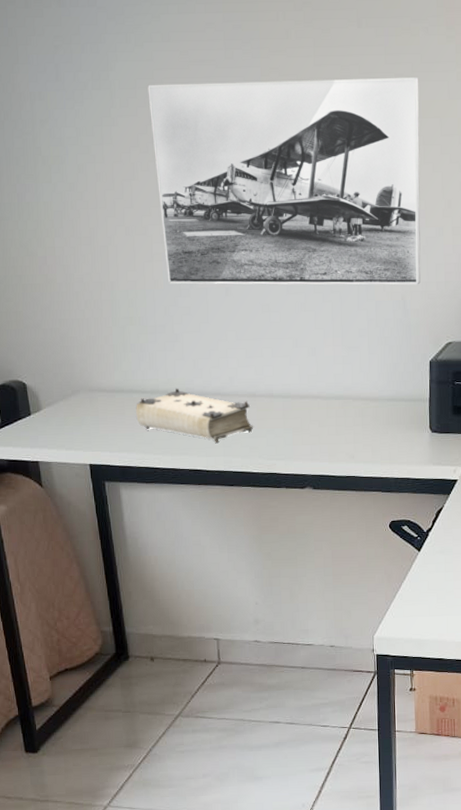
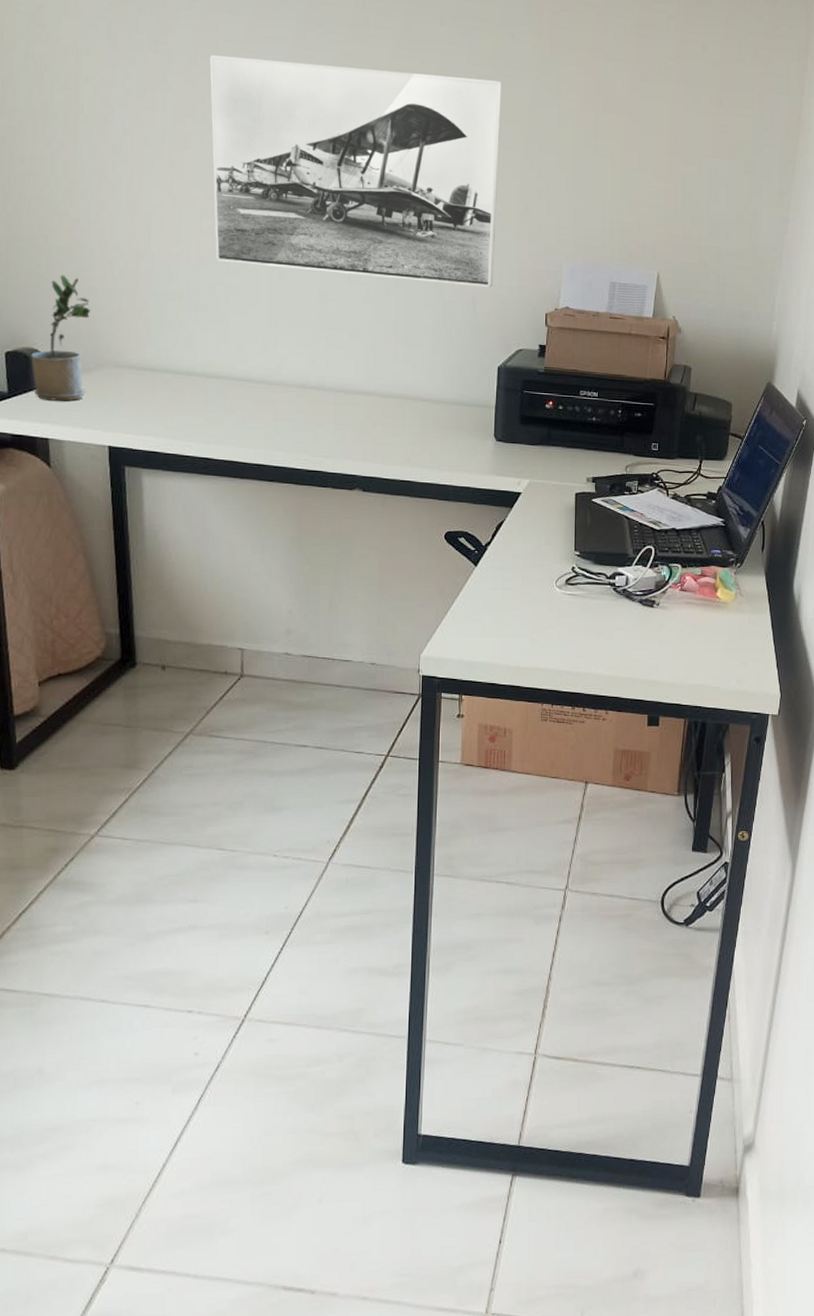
potted plant: none [17,310,65,427] -> present [31,275,90,401]
book: present [136,388,254,443] -> none [167,372,301,434]

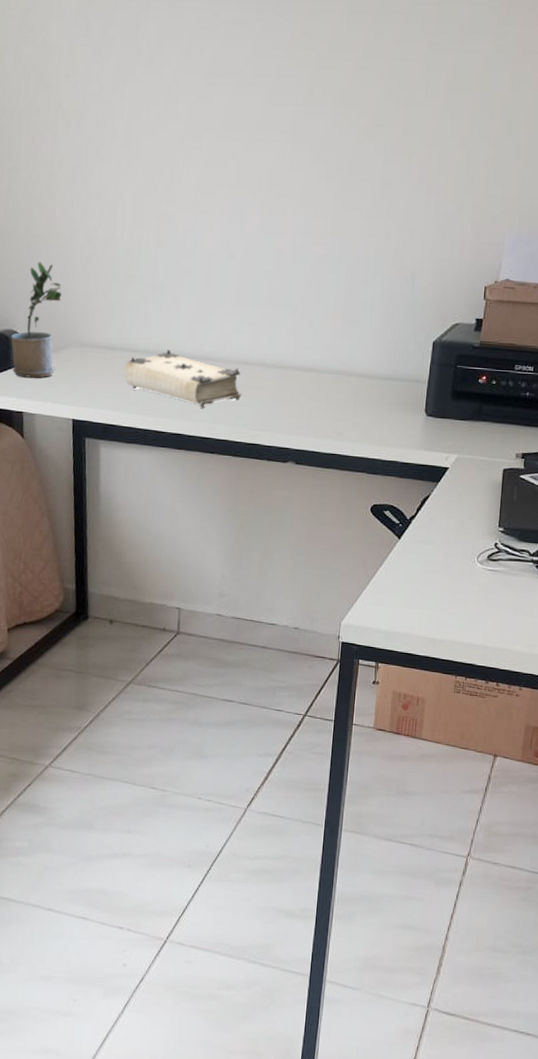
book: none [167,372,301,434] -> present [124,350,242,408]
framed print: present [209,55,502,288] -> none [172,43,455,262]

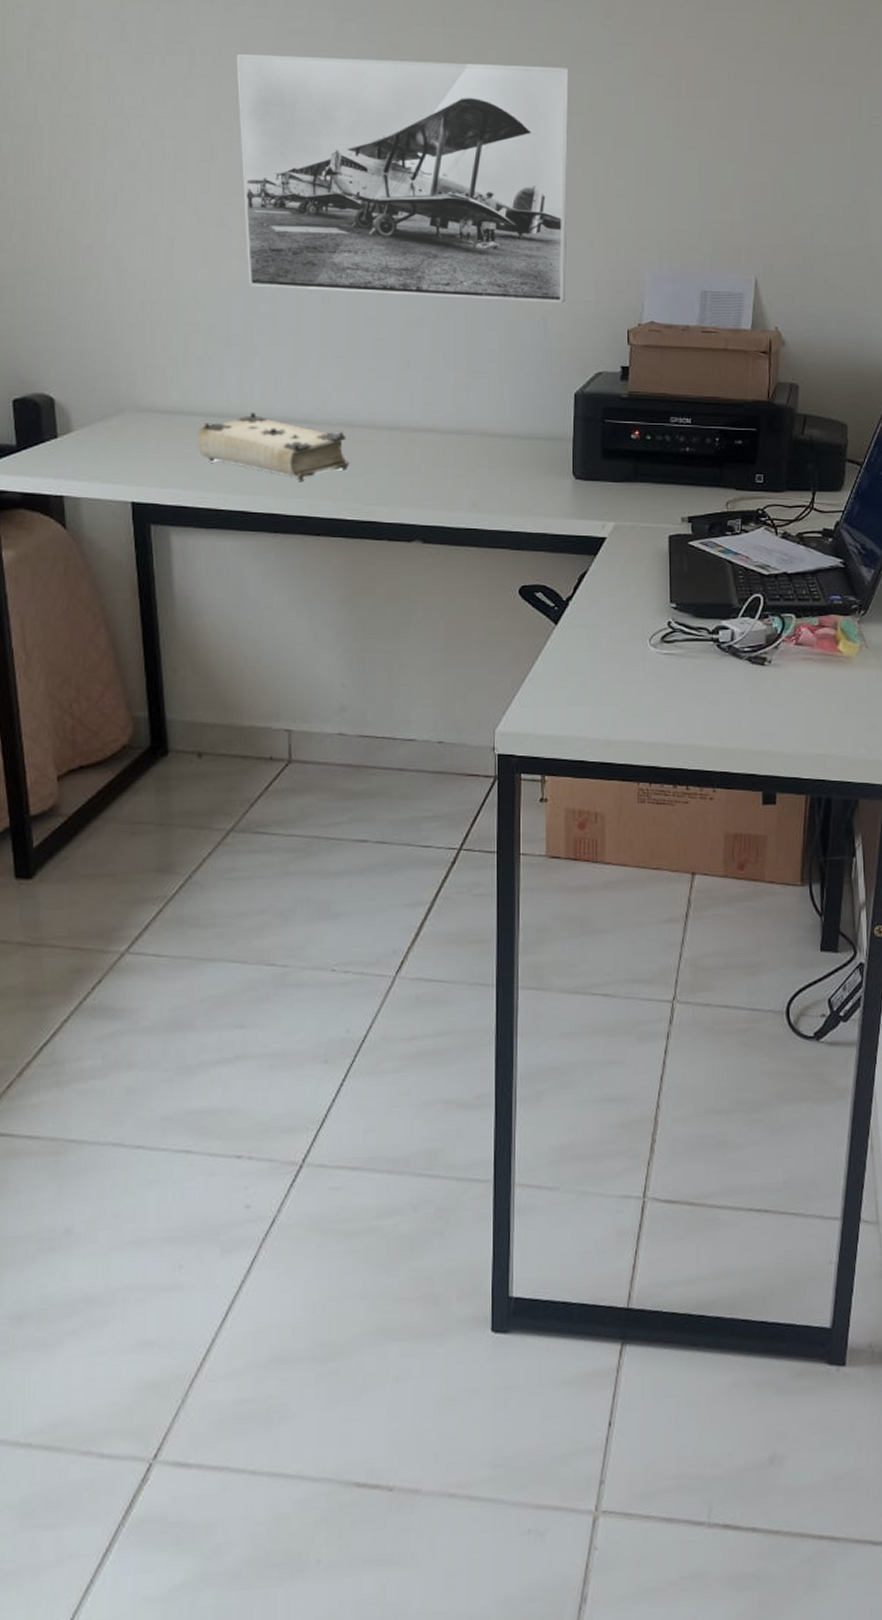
potted plant: present [11,262,62,378] -> none [42,309,107,453]
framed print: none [172,43,455,262] -> present [236,53,569,304]

